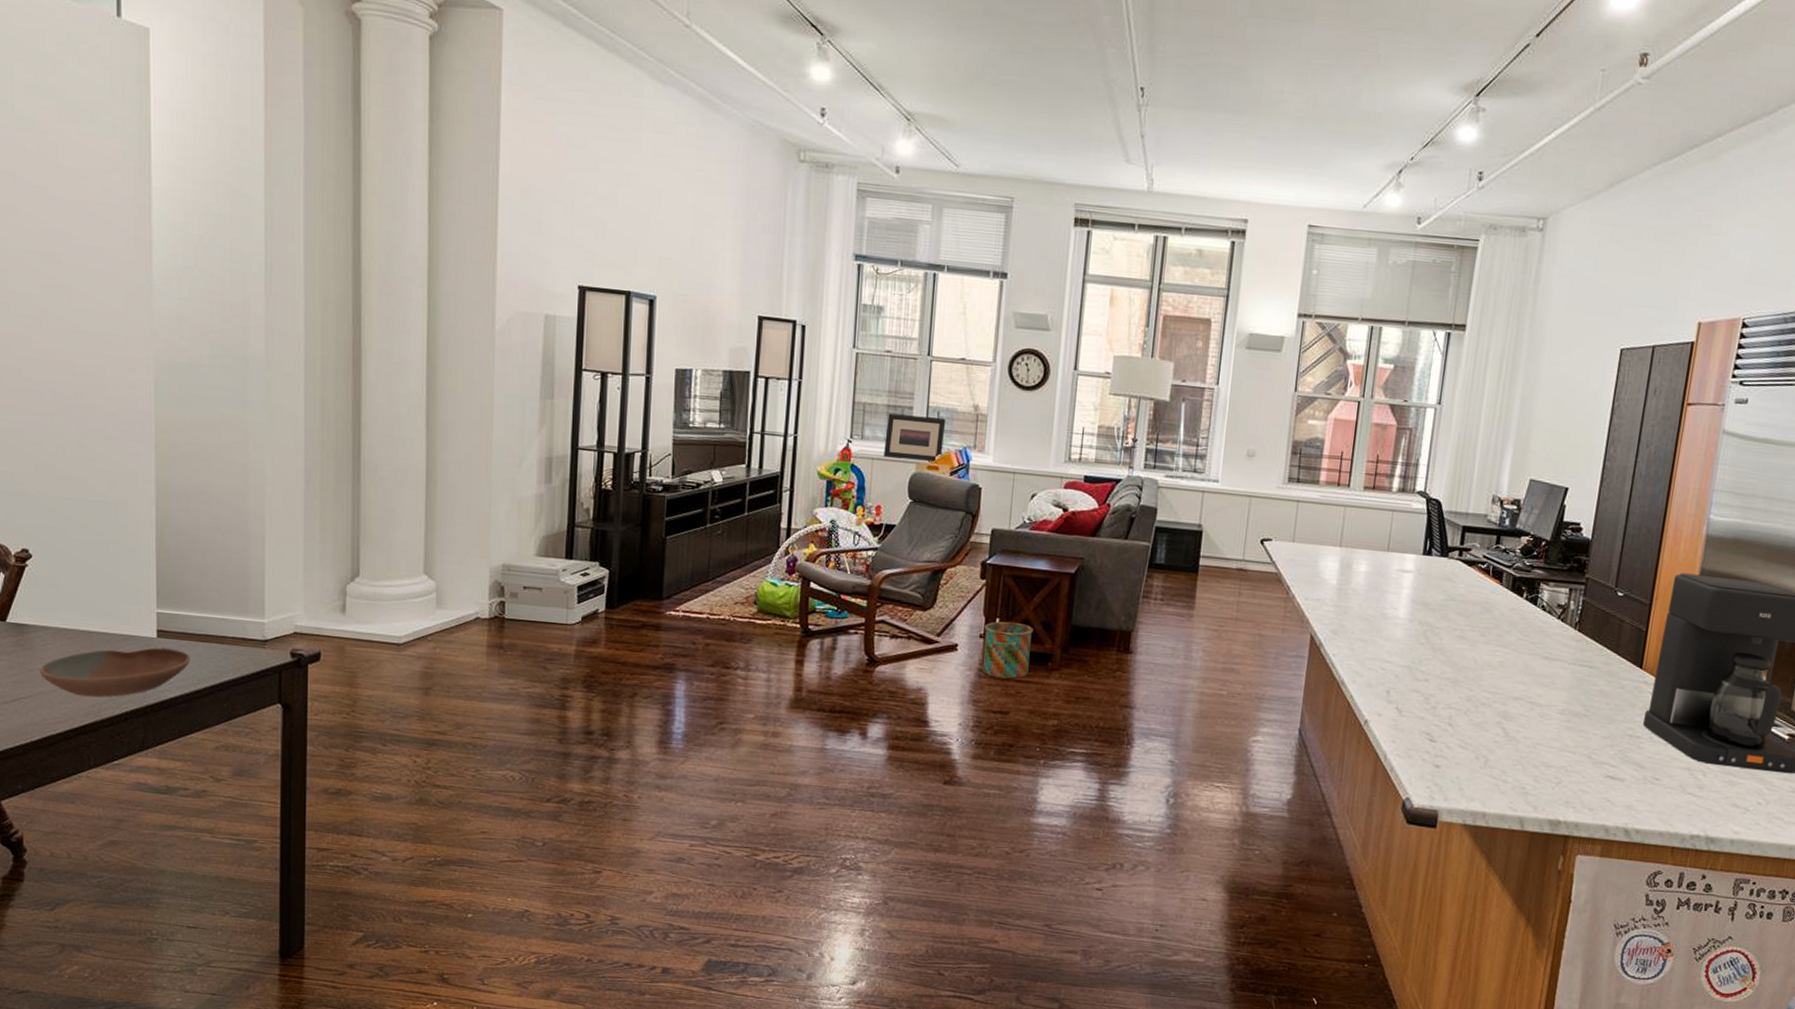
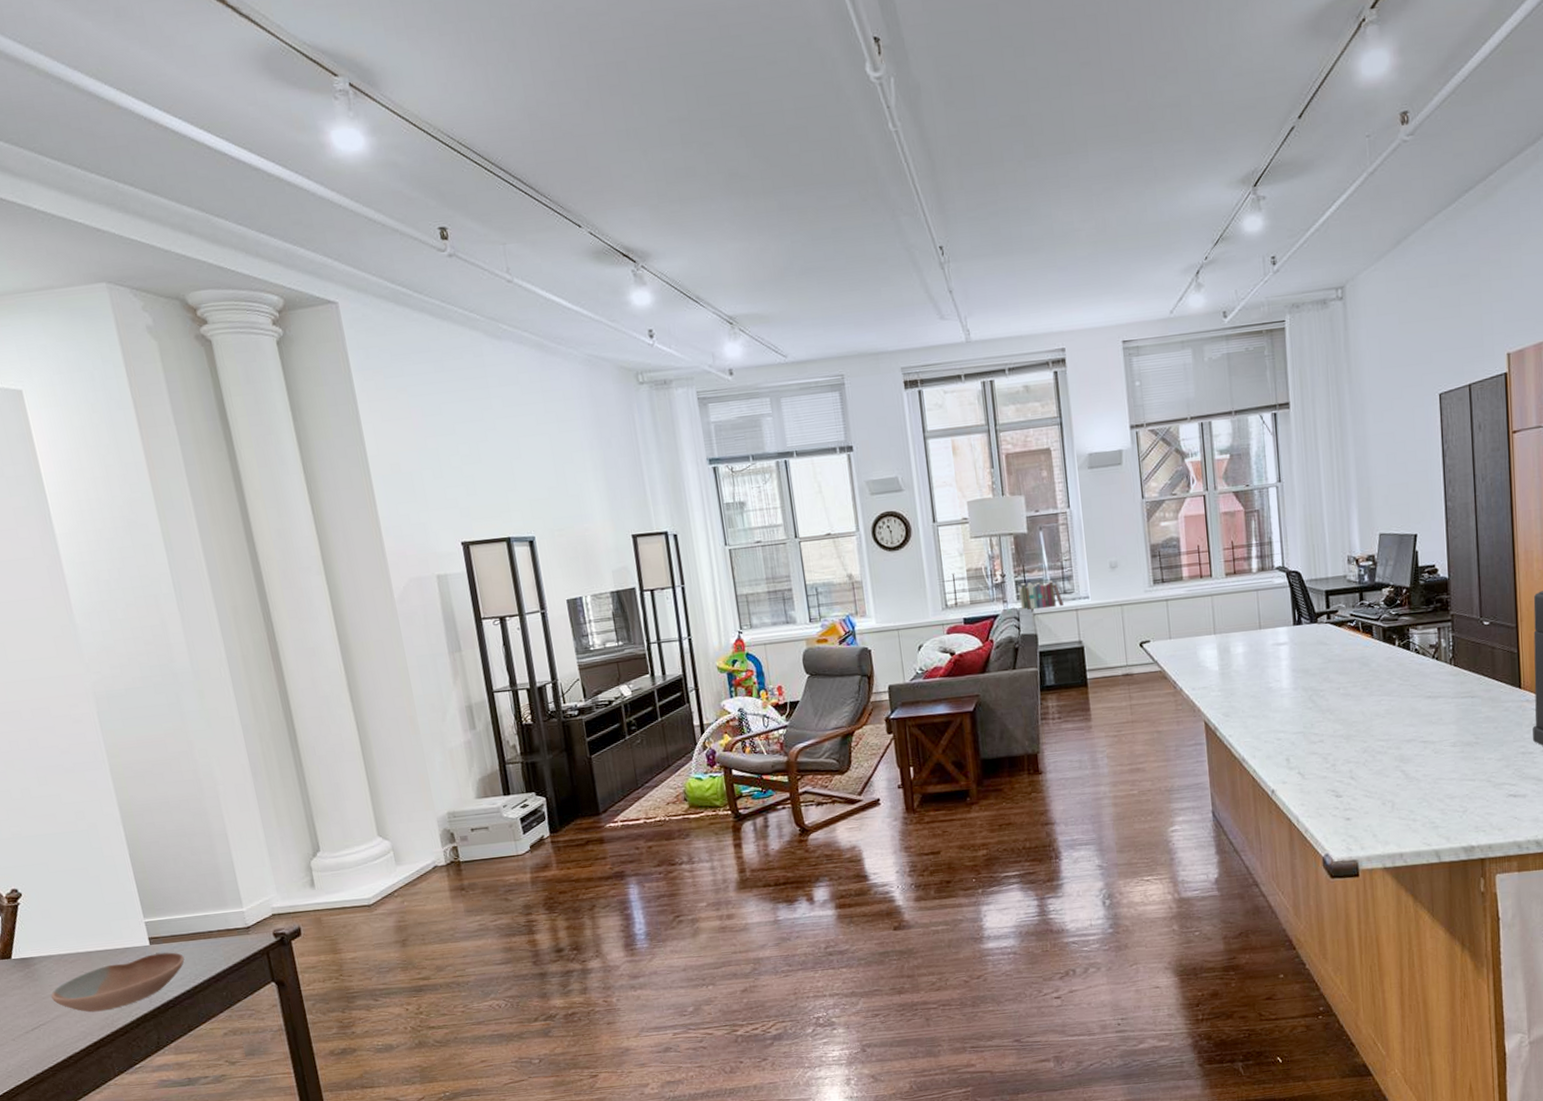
picture frame: present [884,413,946,462] -> none [770,593,828,640]
bucket: present [982,621,1033,679] -> none [900,767,950,822]
books: none [1146,452,1191,485] -> present [1019,580,1064,611]

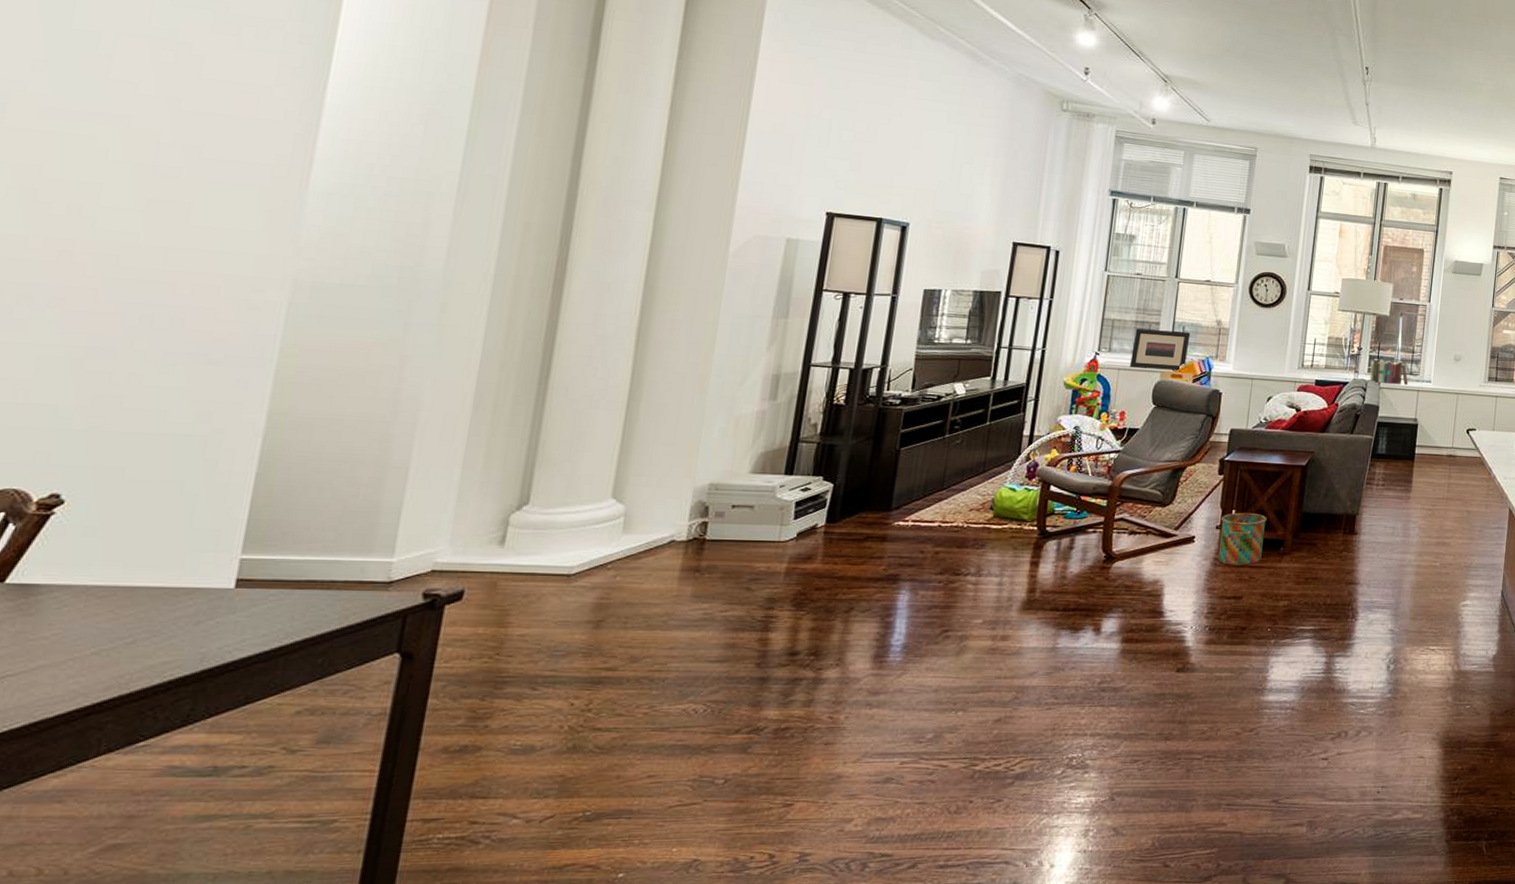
bowl: present [50,952,185,1013] -> none [43,600,280,666]
picture frame: none [770,593,828,640] -> present [1130,328,1191,371]
bucket: none [900,767,950,822] -> present [1217,512,1267,565]

